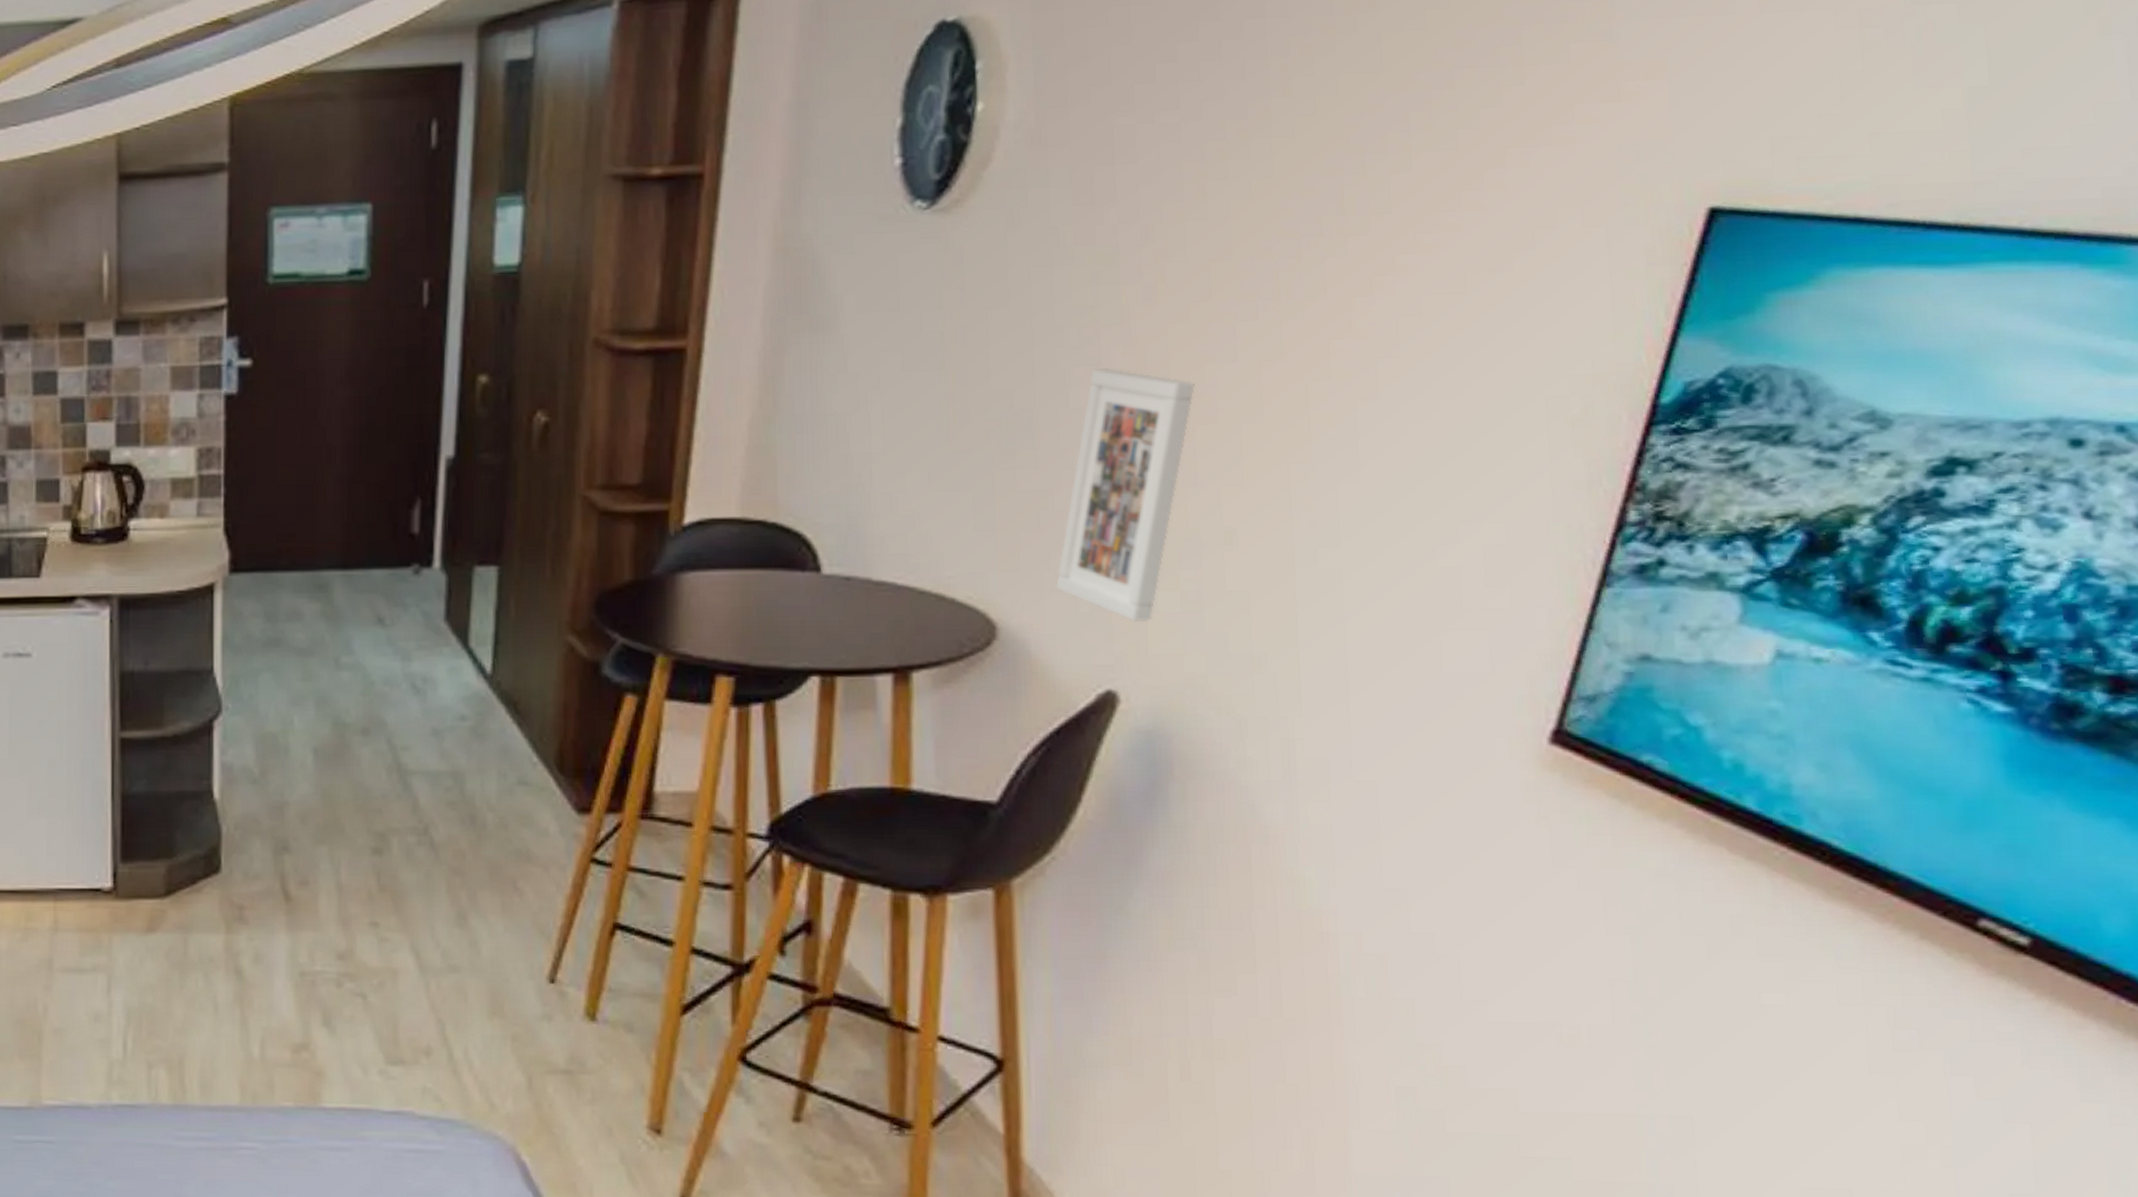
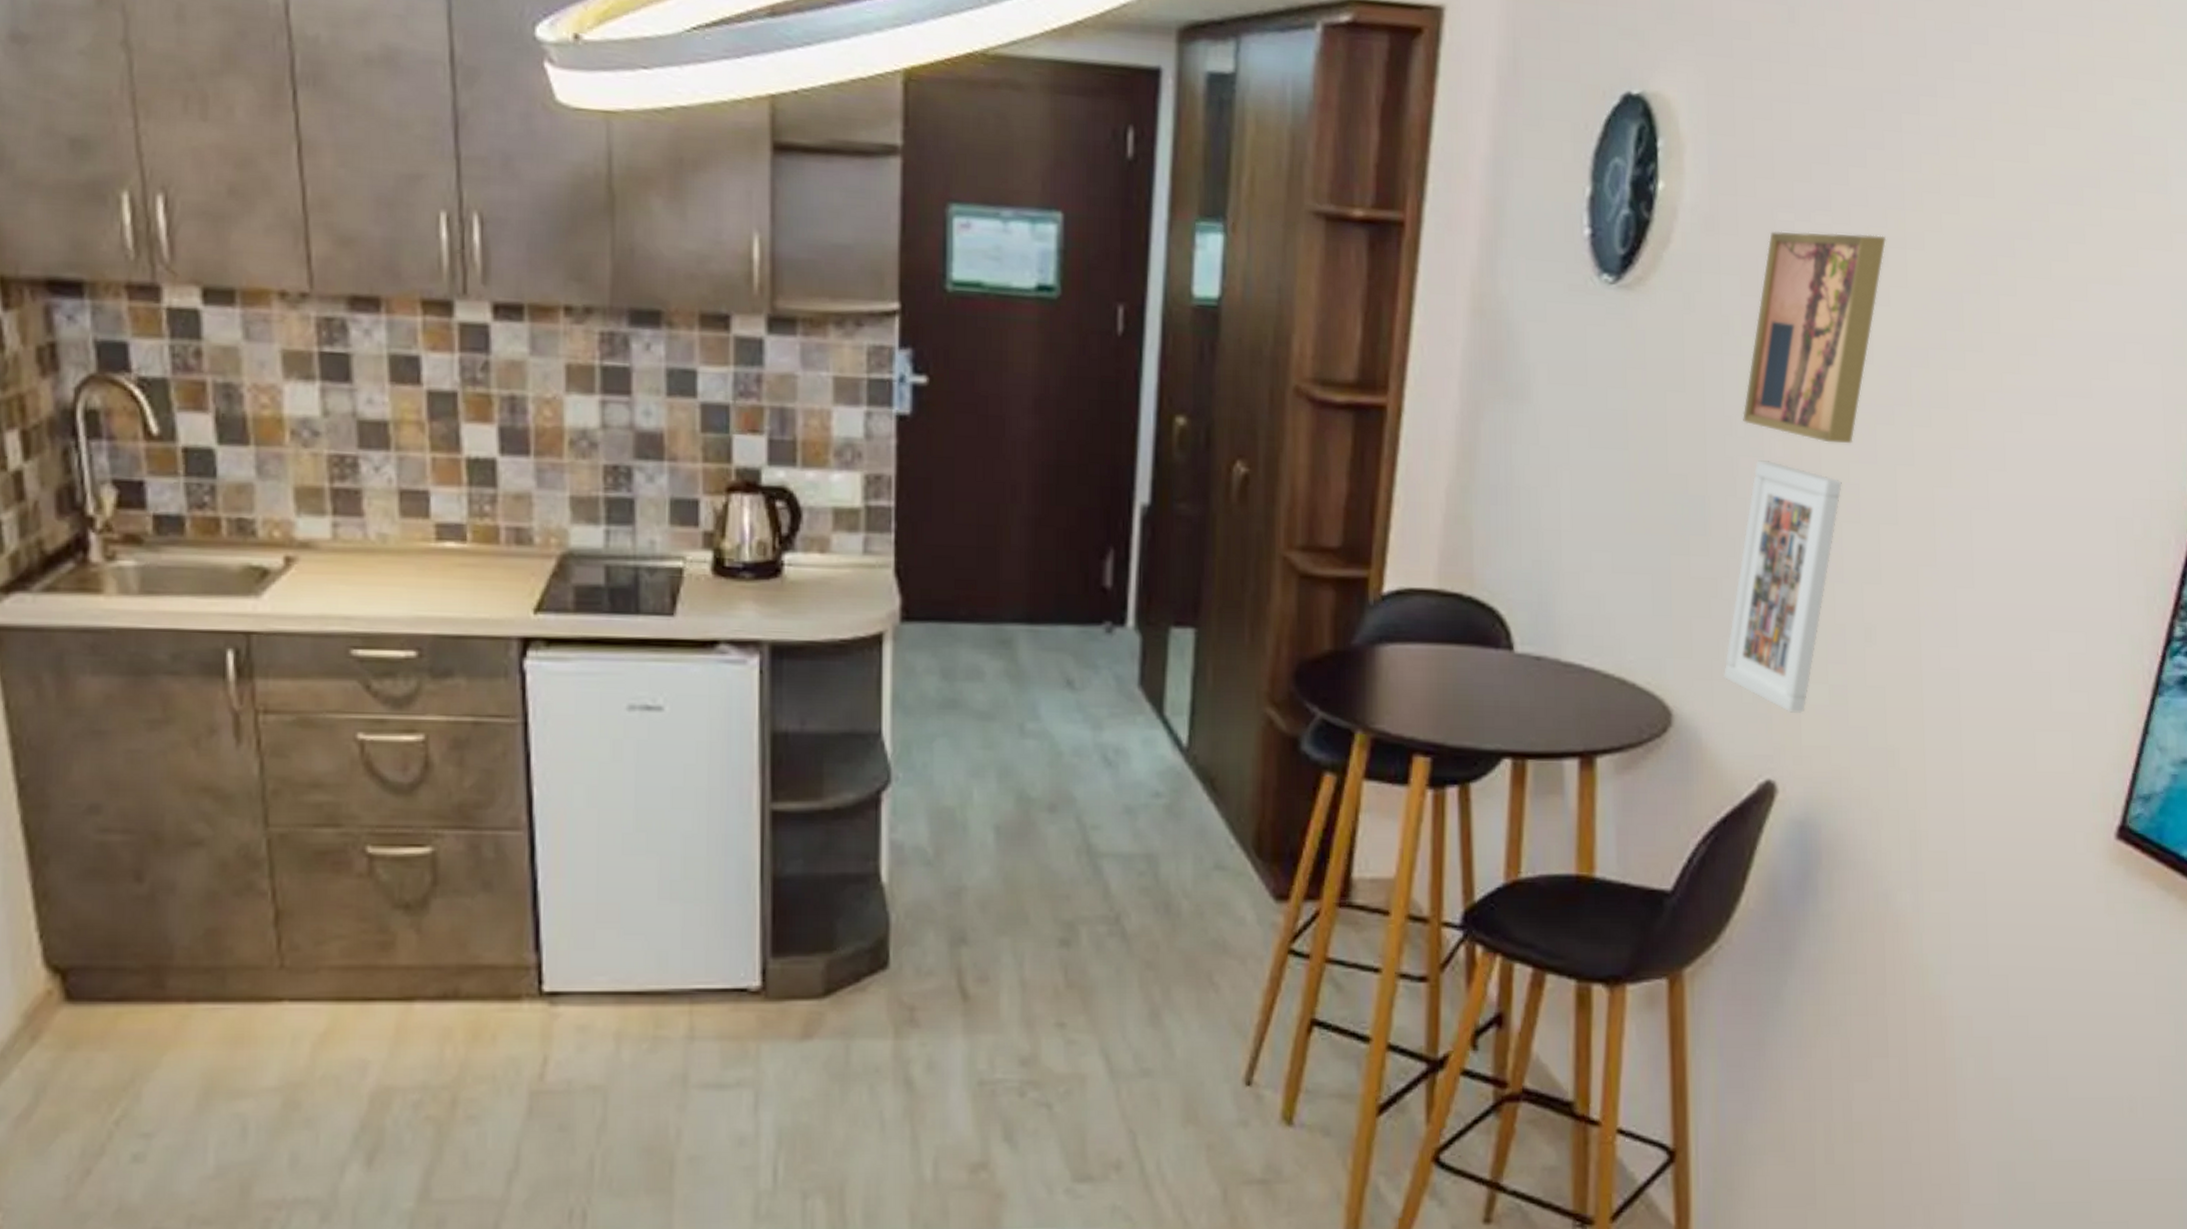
wall art: none [1076,127,1247,345] -> present [1743,231,1887,444]

